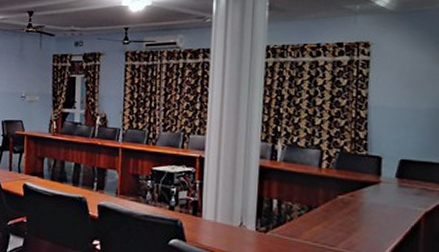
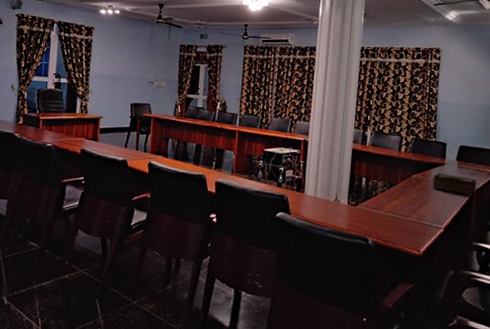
tissue box: none [364,193,425,222] -> present [432,173,477,196]

